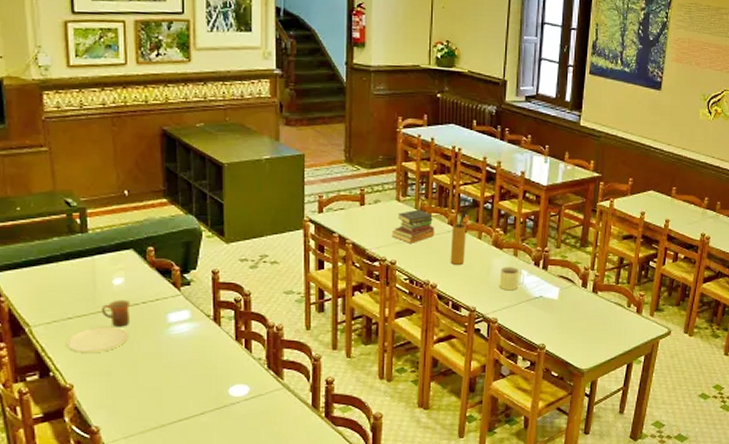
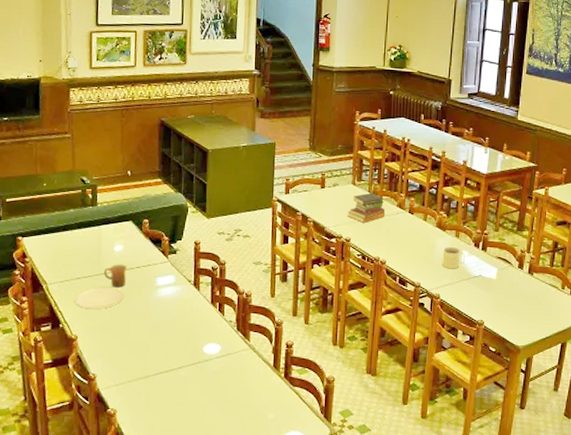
vase: present [450,187,478,265] -> none [398,173,424,244]

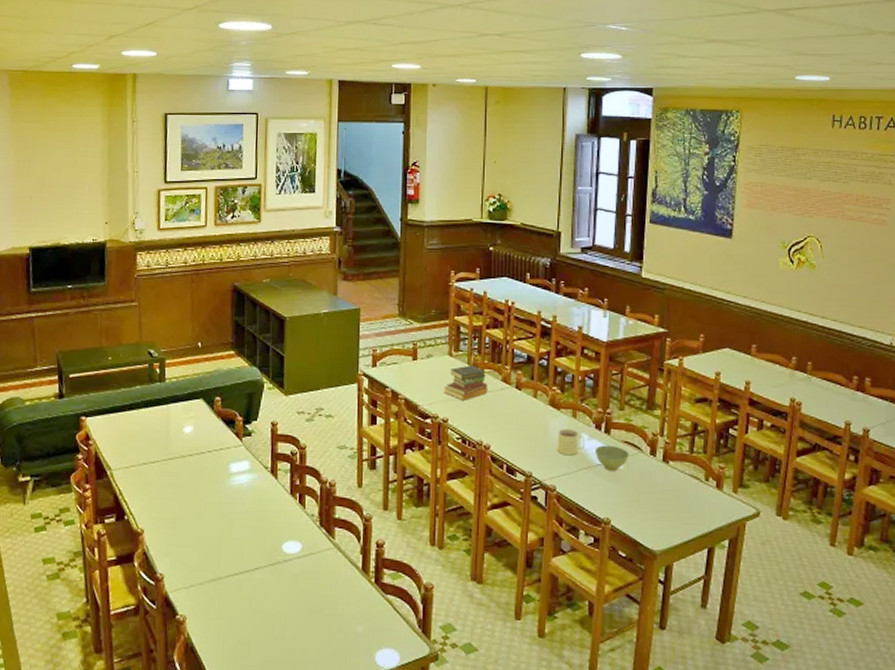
plate: present [75,287,125,310] -> none [141,474,195,500]
mug: present [103,264,128,288] -> none [172,447,198,475]
bowl: none [473,260,501,282] -> present [594,445,629,472]

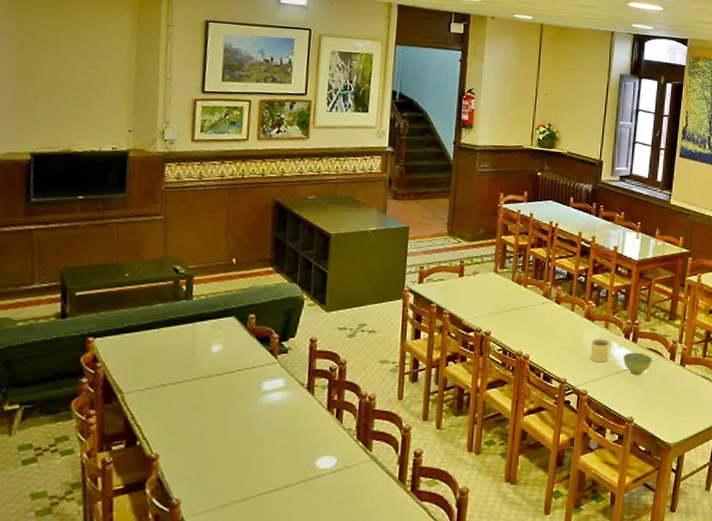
books: present [443,365,488,400] -> none [487,281,530,314]

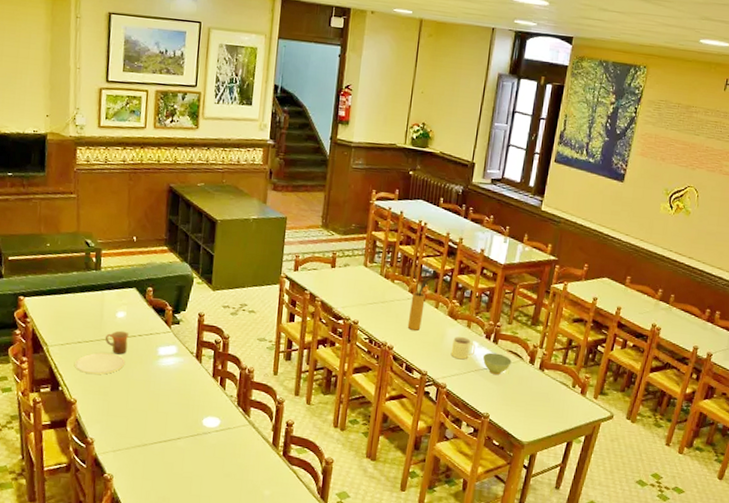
plate: none [157,395,222,422] -> present [75,352,126,375]
mug: none [196,367,227,395] -> present [104,330,130,355]
vase: none [543,260,572,336] -> present [407,259,438,331]

